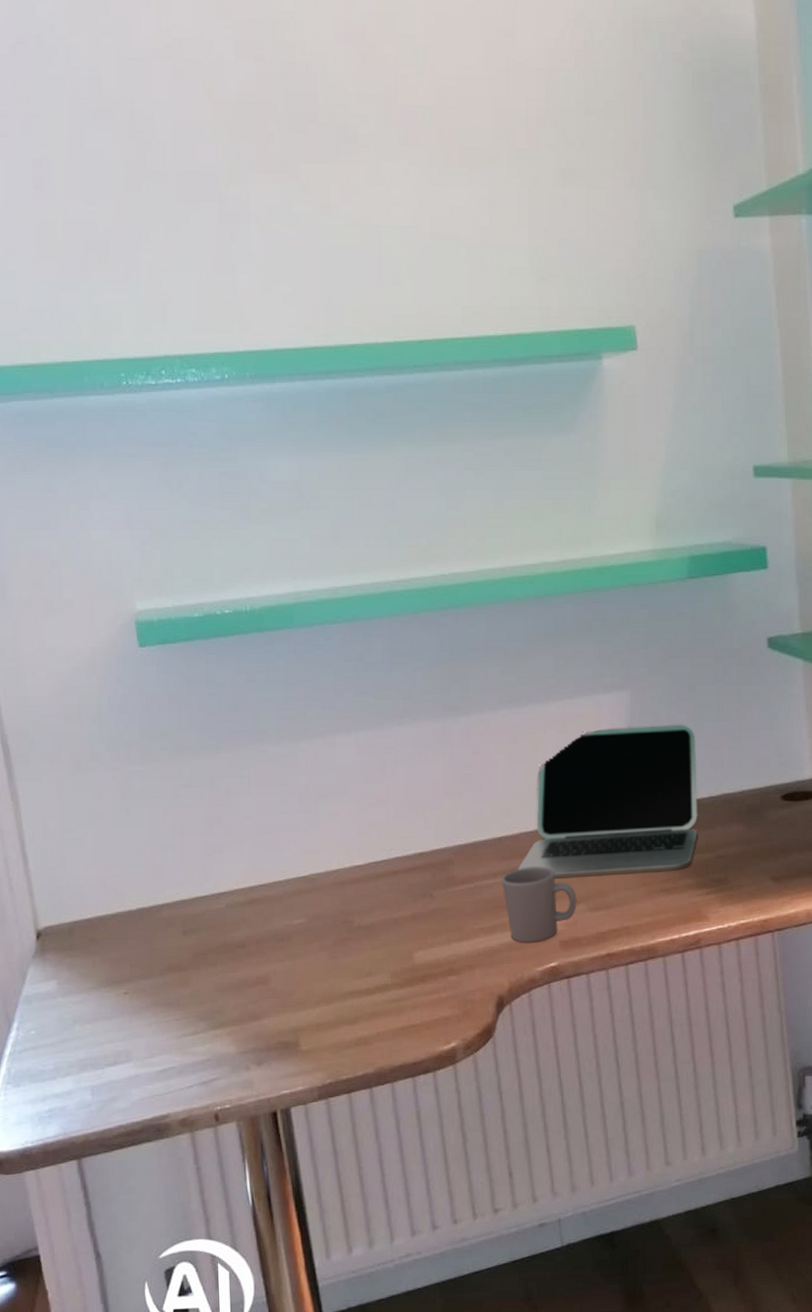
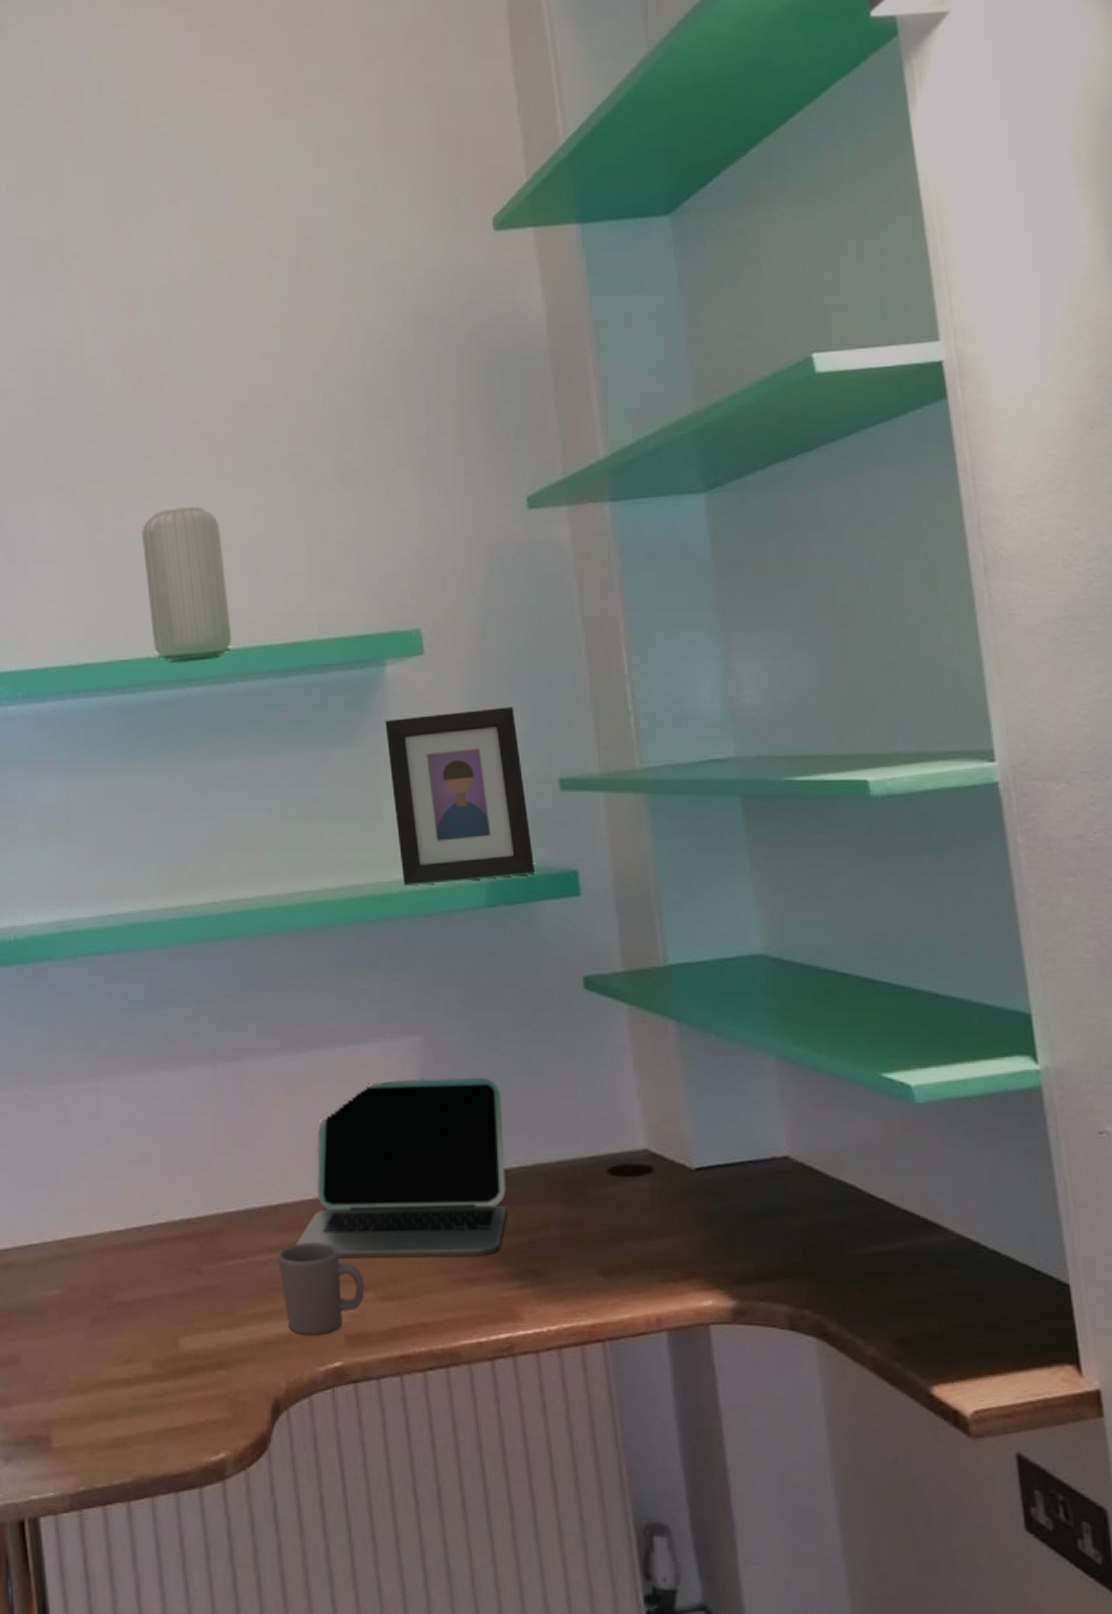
vase: none [368,196,458,350] -> present [142,507,232,664]
picture frame: none [601,400,730,561] -> present [385,707,534,887]

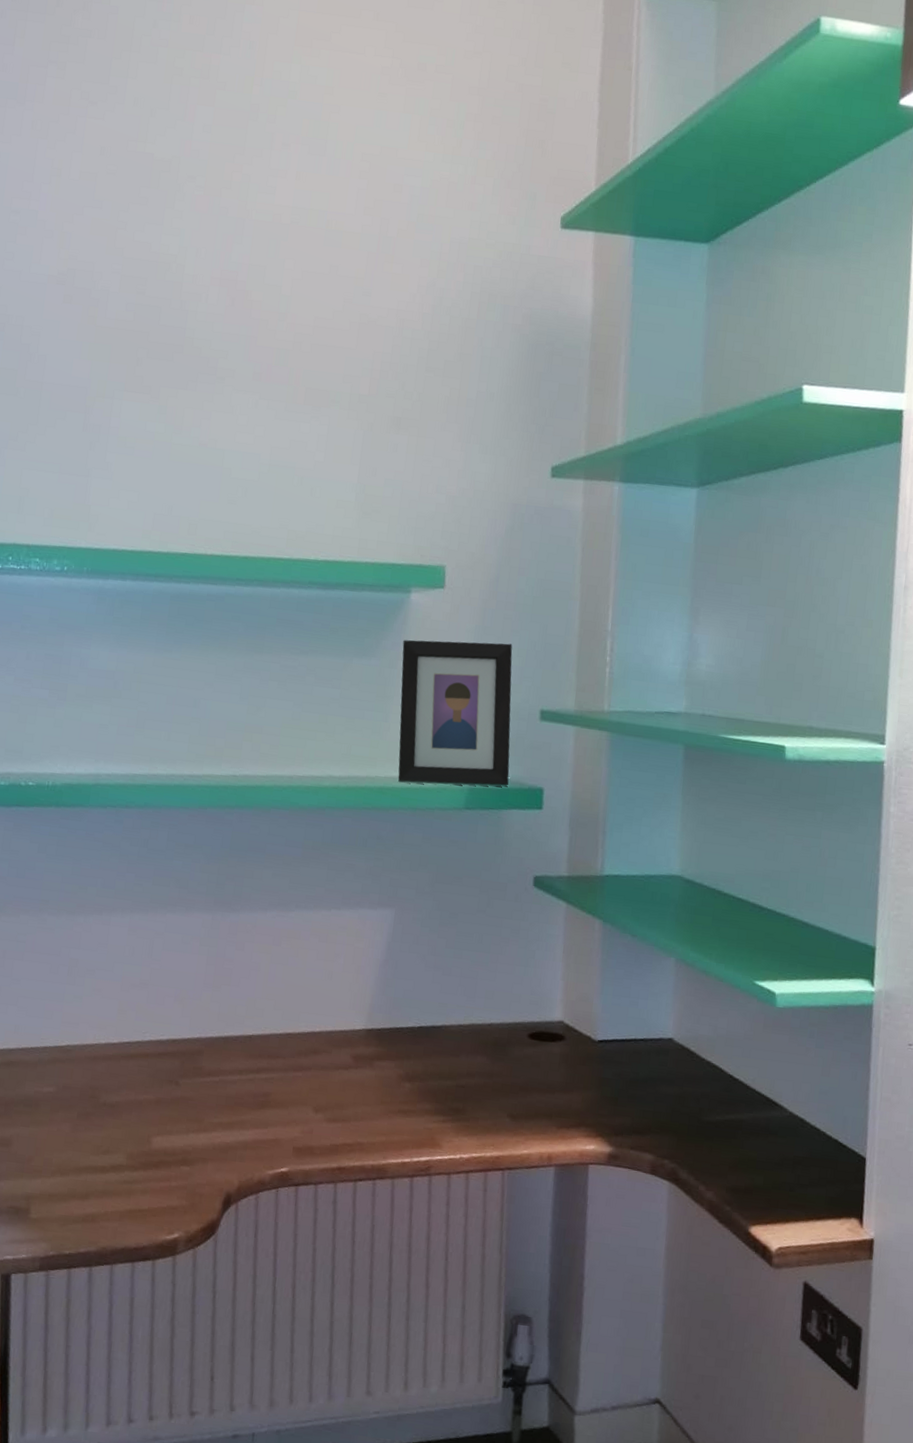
vase: present [142,507,232,664] -> none [212,425,285,565]
mug: present [278,1242,365,1337] -> none [246,1068,316,1146]
laptop: present [295,1077,507,1260] -> none [262,943,452,1094]

